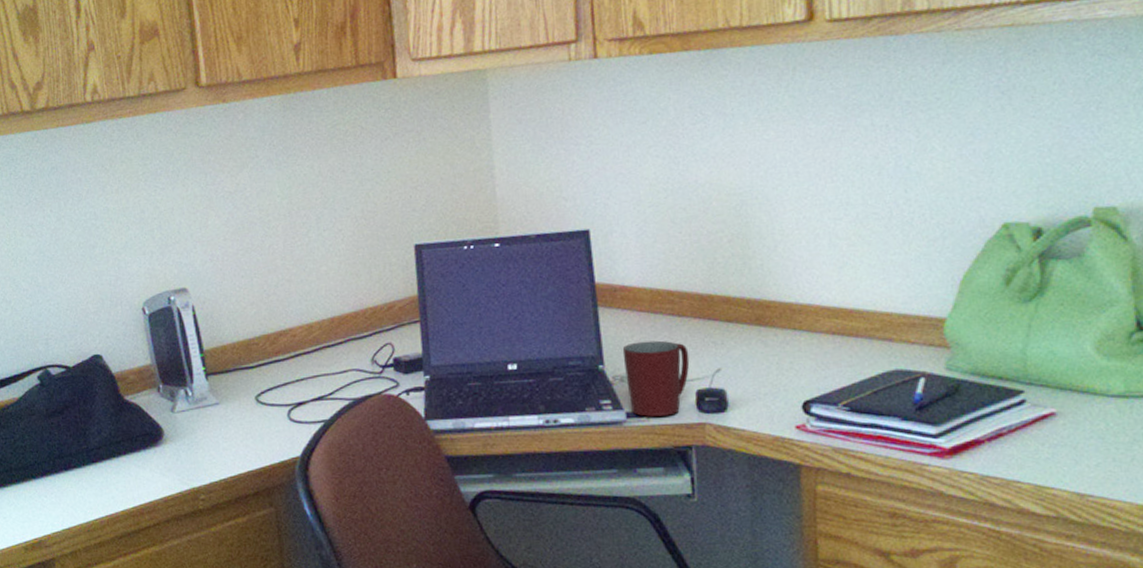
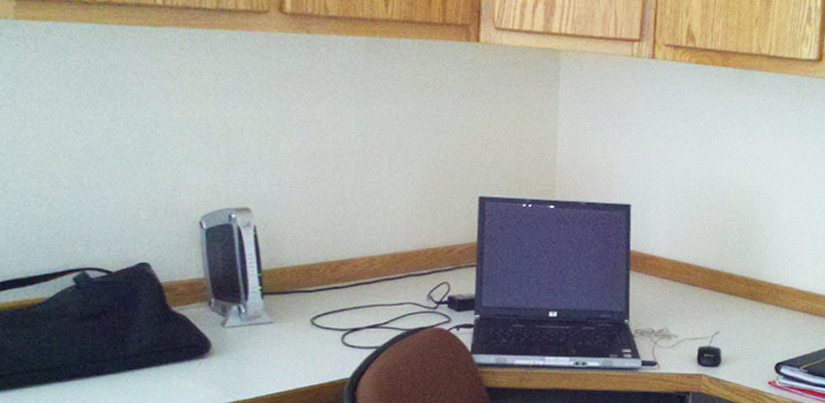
mug: present [622,340,690,417] -> none [645,303,697,366]

